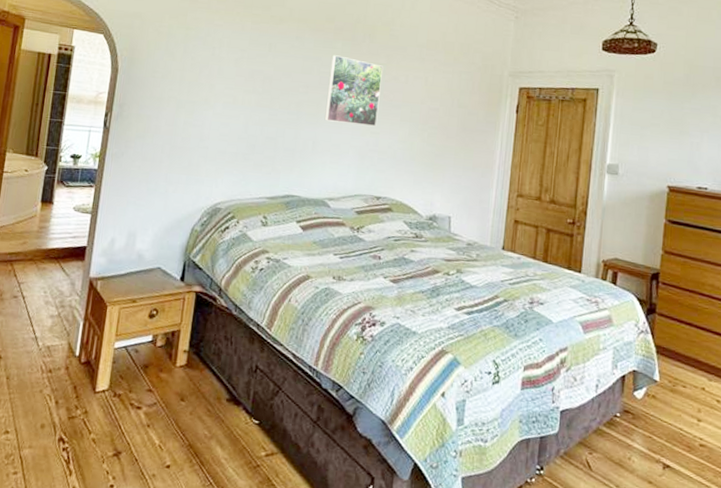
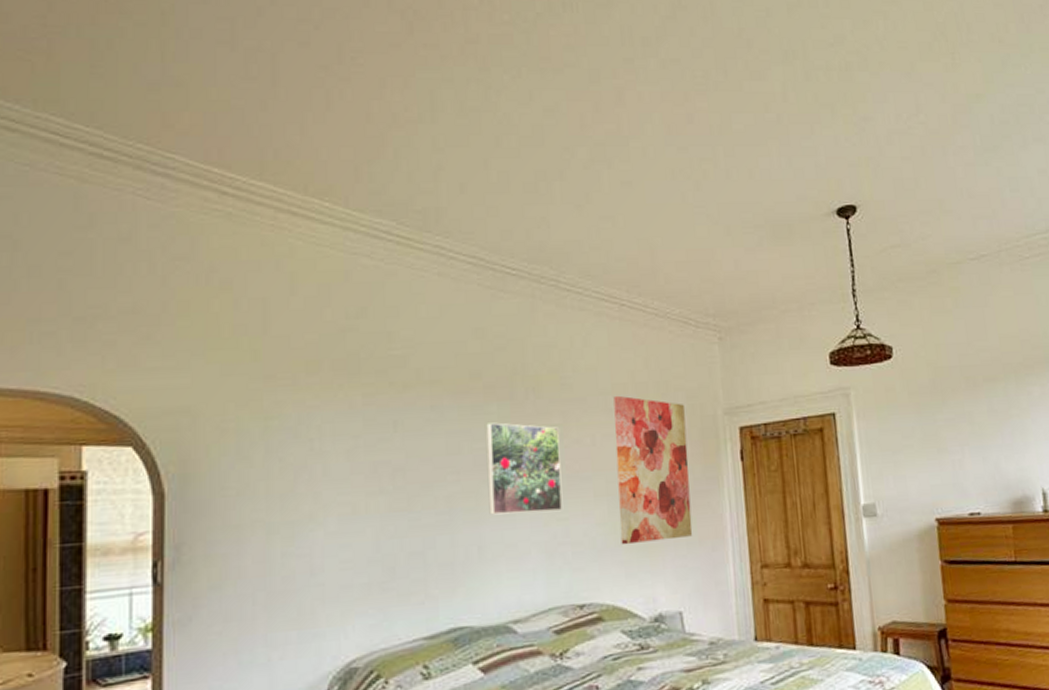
wall art: none [414,49,479,163] -> present [613,395,693,545]

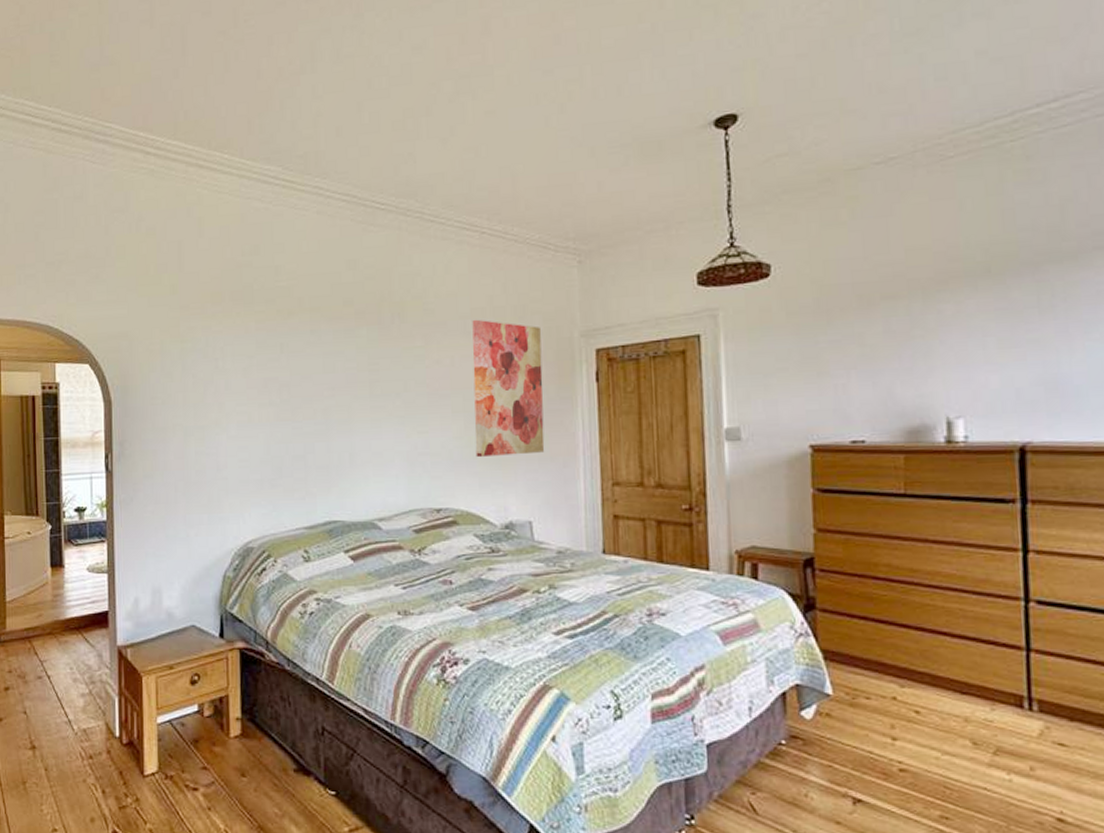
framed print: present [486,422,563,515] -> none [357,345,424,426]

